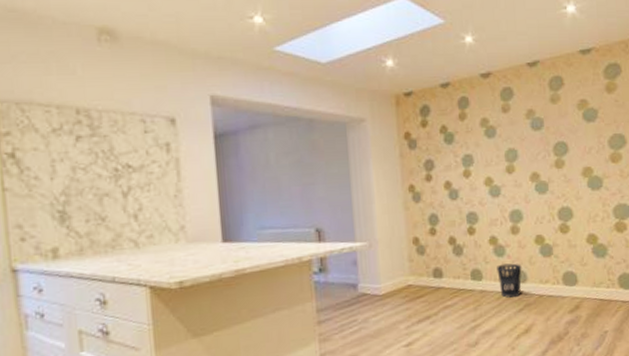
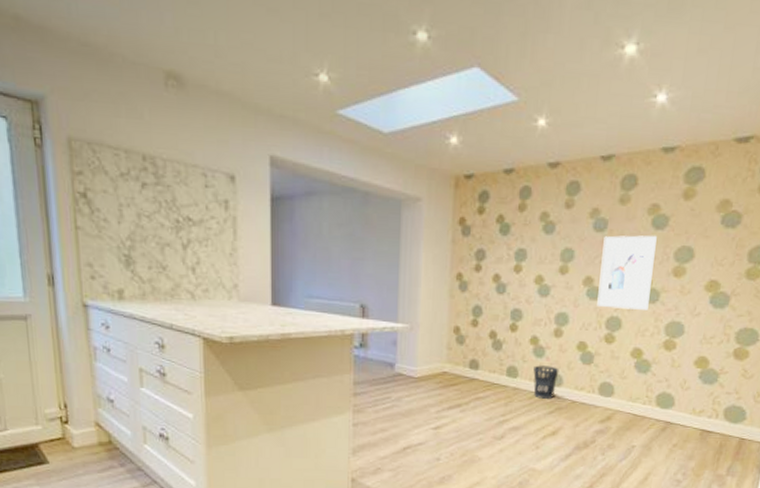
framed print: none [542,127,594,200] -> present [597,235,657,310]

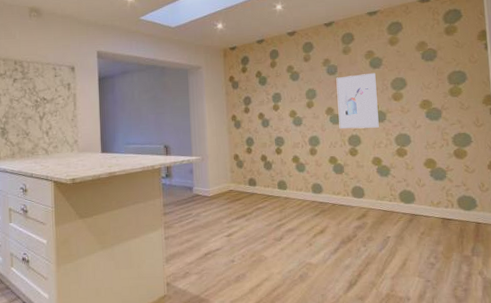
wastebasket: present [533,365,559,399] -> none [298,177,319,204]

